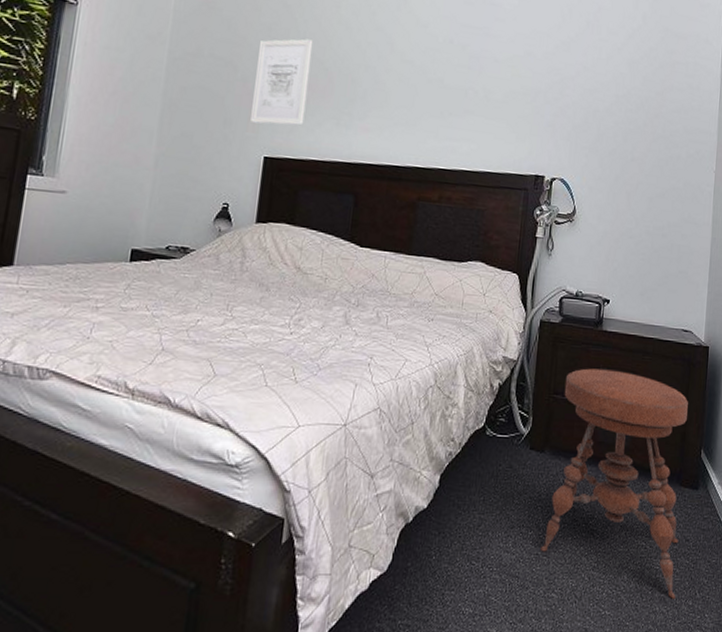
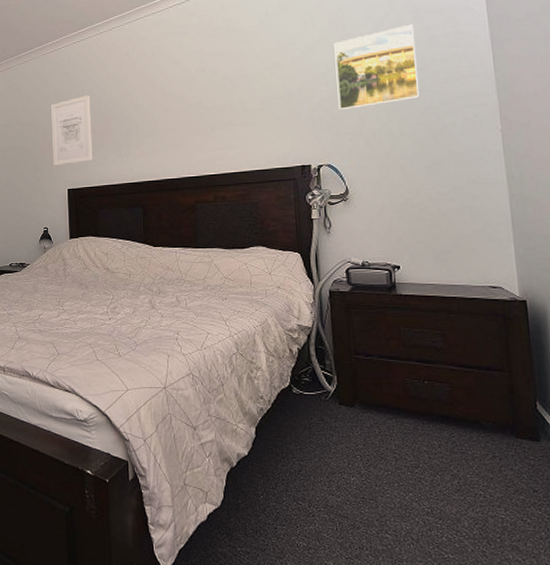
stool: present [541,368,688,599] -> none [365,330,532,548]
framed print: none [581,43,660,124] -> present [334,24,419,110]

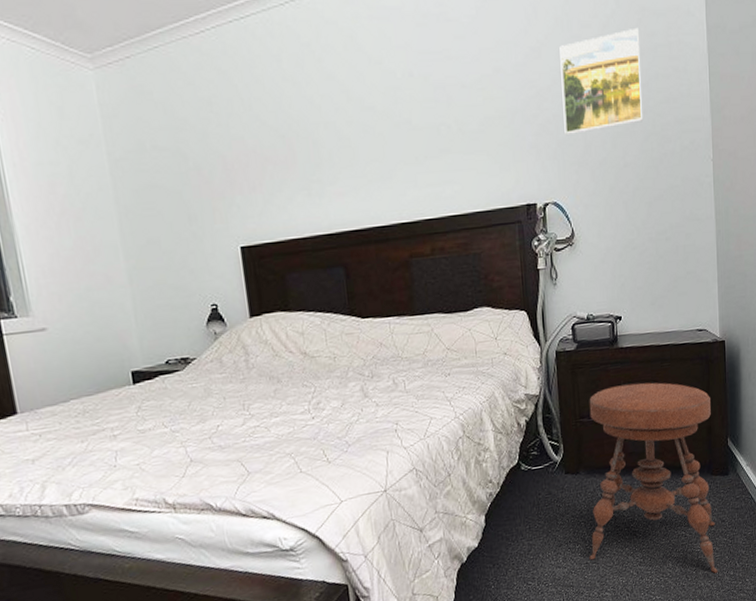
wall art: present [50,95,93,165] -> none [202,106,273,213]
stool: none [365,330,532,548] -> present [589,382,718,573]

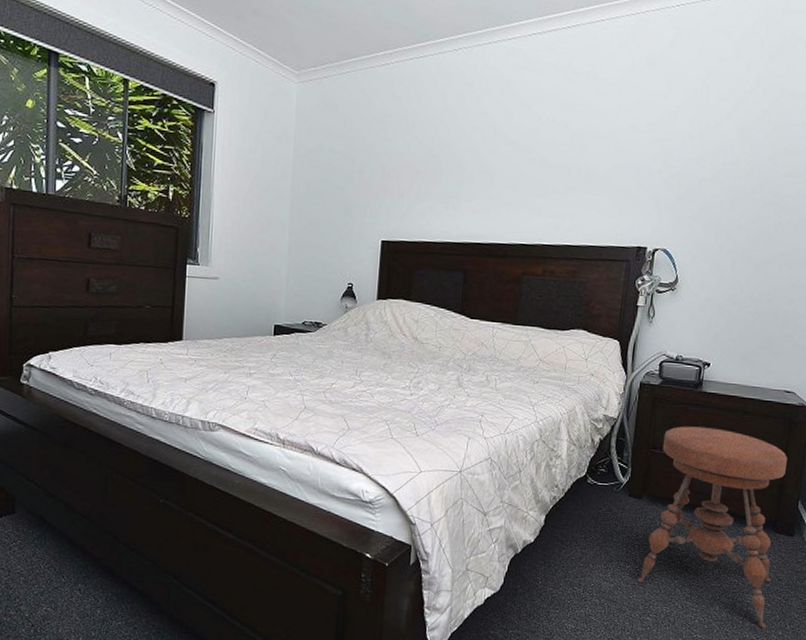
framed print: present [559,27,642,135] -> none [685,106,774,192]

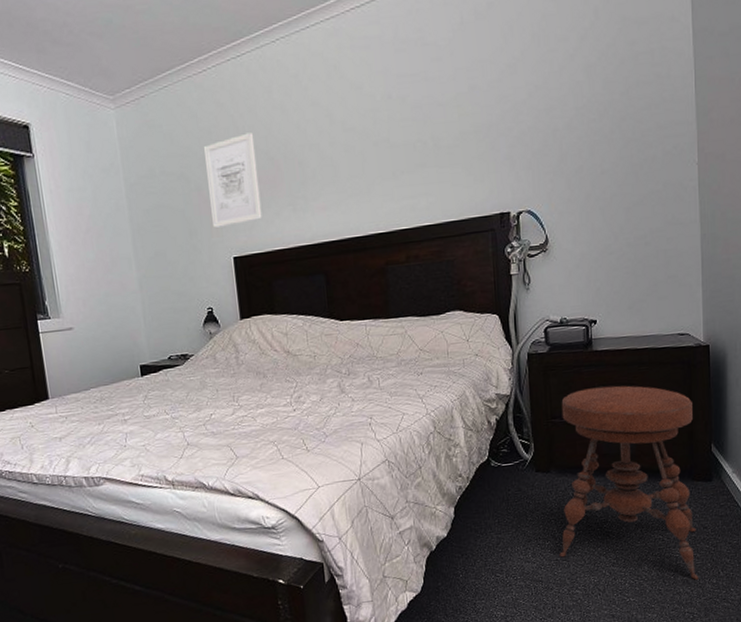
wall art: none [368,128,422,211] -> present [203,132,262,228]

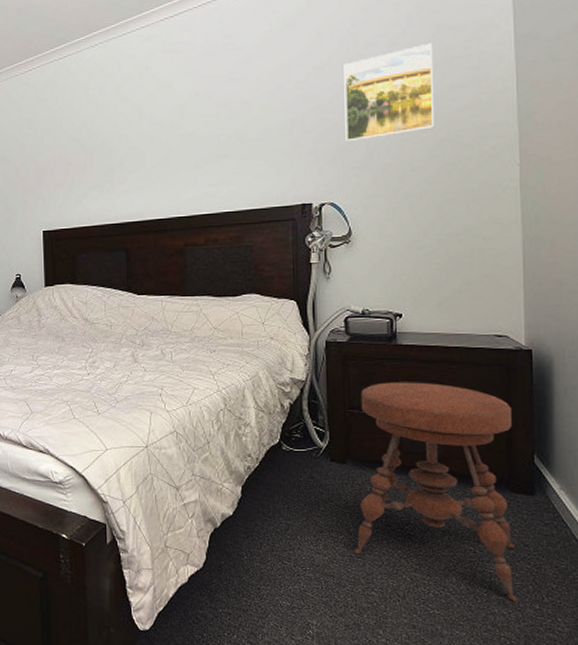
wall art: present [203,132,262,228] -> none [23,123,72,204]
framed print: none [536,37,621,145] -> present [344,42,433,142]

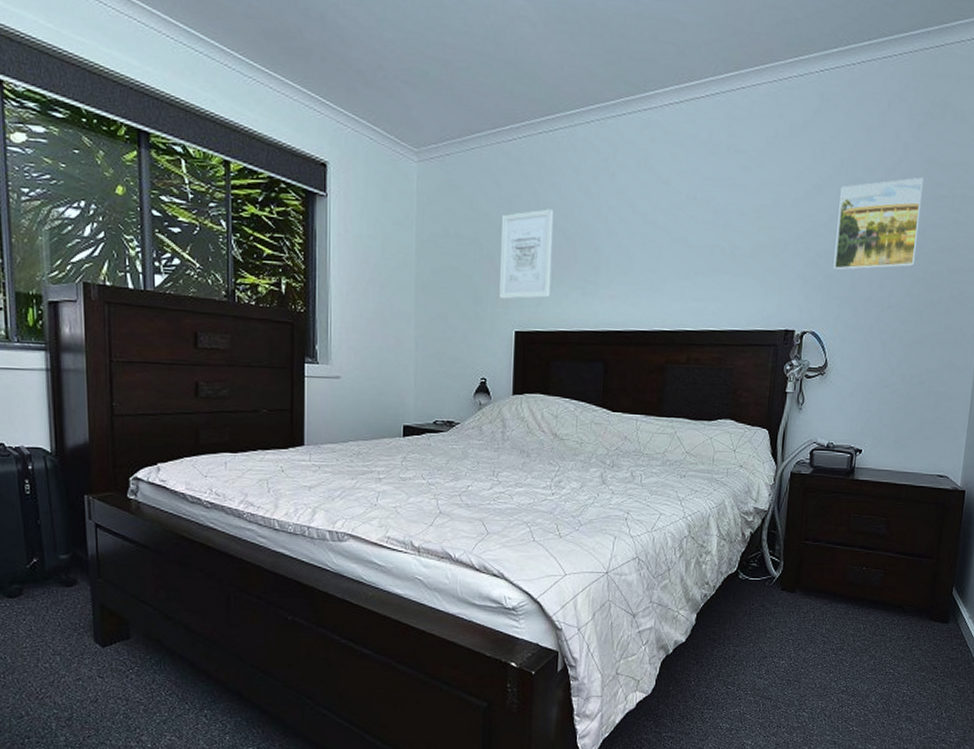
wall art: none [23,123,72,204] -> present [500,209,554,299]
stool: present [354,382,518,602] -> none [792,515,941,718]

